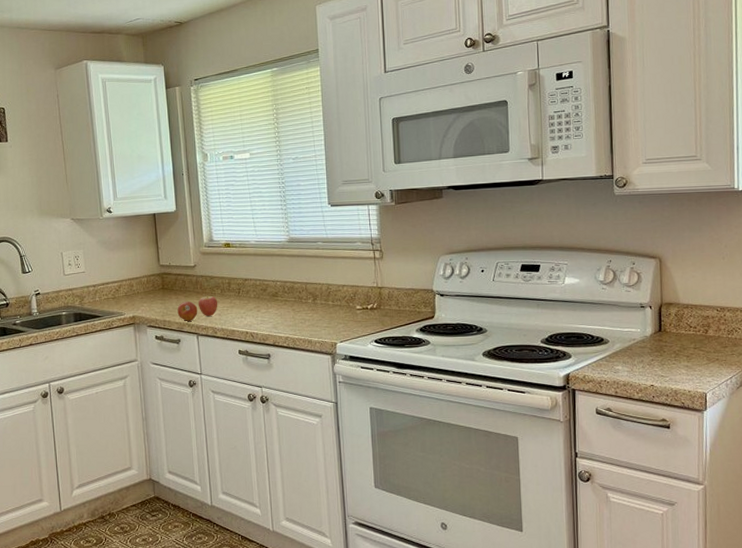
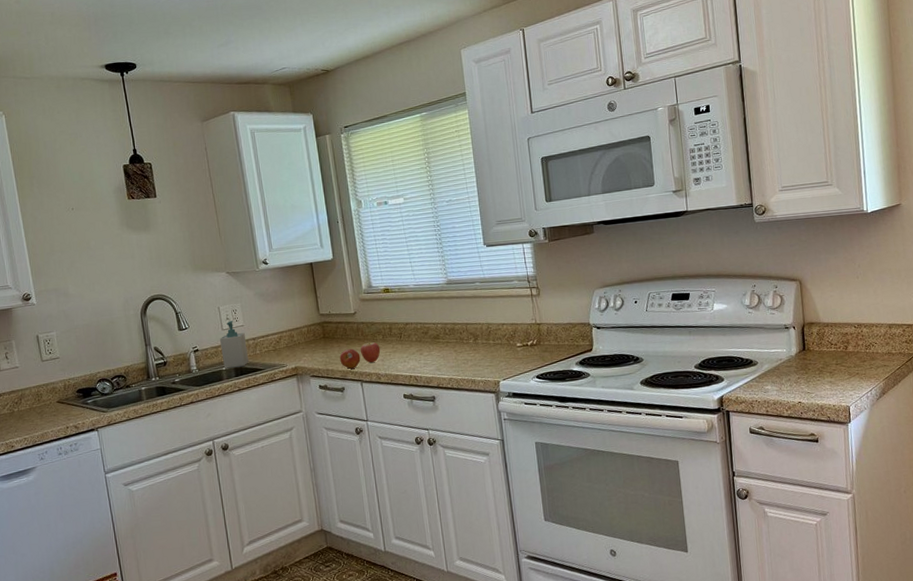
soap bottle: none [60,267,89,313] -> present [219,321,249,368]

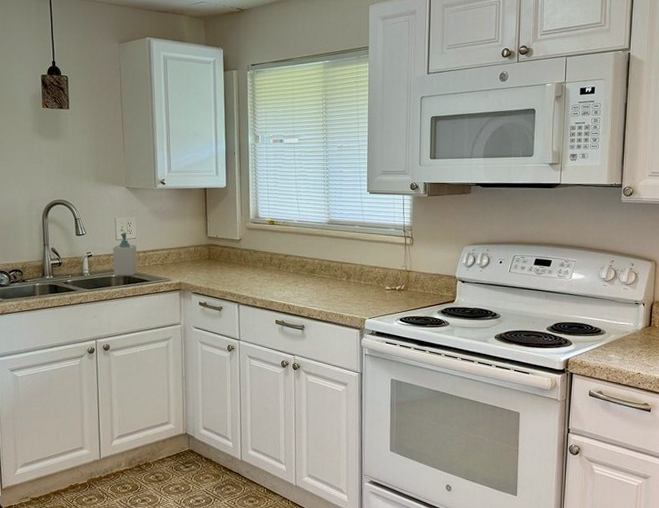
fruit: present [340,349,361,369] -> none [221,272,240,291]
fruit: present [360,338,381,363] -> none [240,265,260,288]

